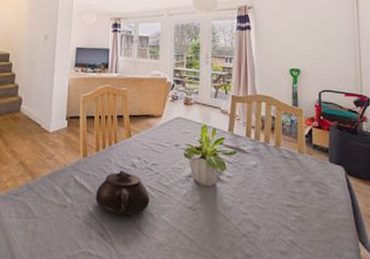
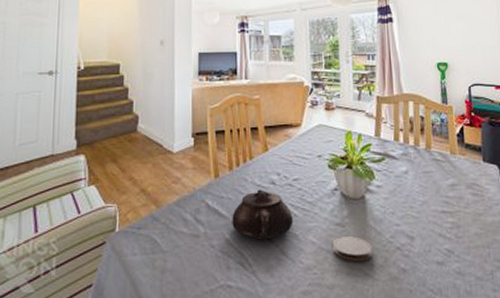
coaster: none [183,219,220,243] -> present [332,236,372,261]

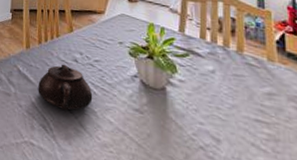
coaster: present [332,236,372,261] -> none [130,122,172,152]

